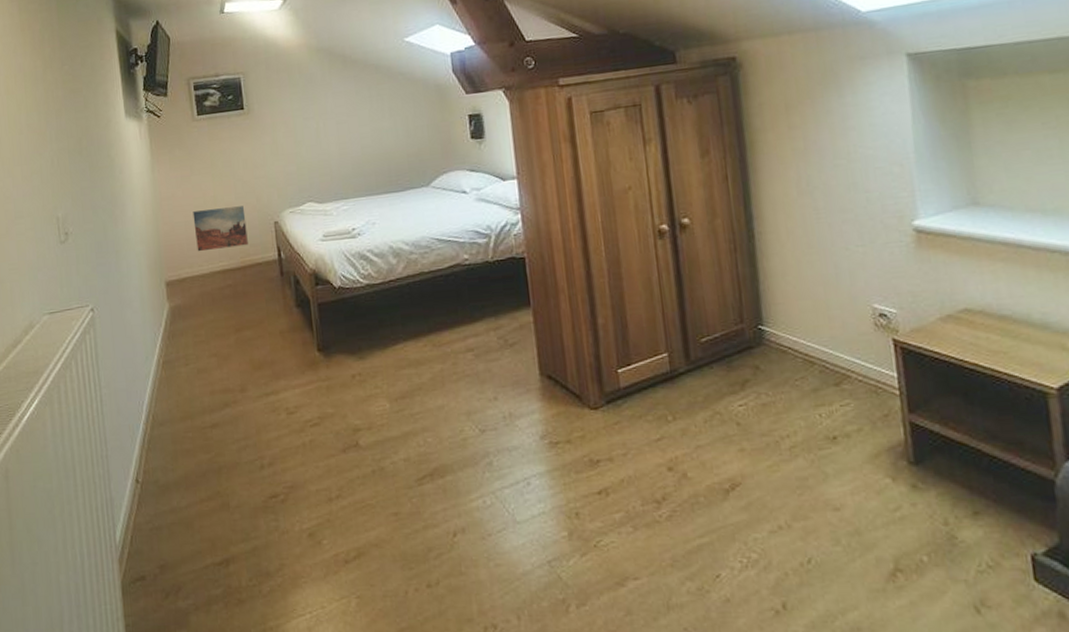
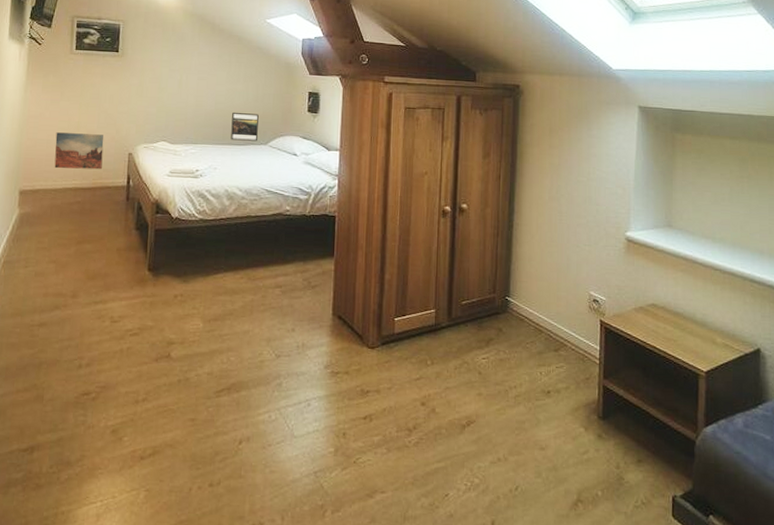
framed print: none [383,152,417,188] -> present [231,113,259,141]

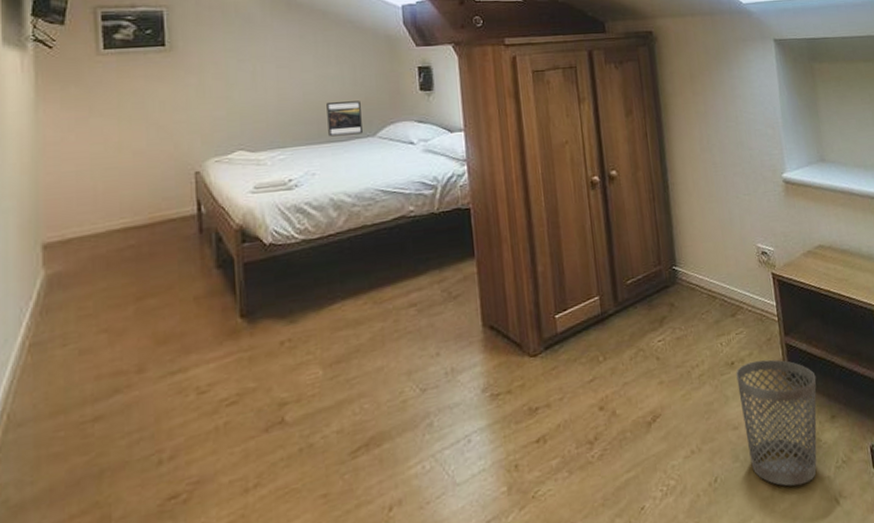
wall art: present [54,132,104,170] -> none [88,153,160,207]
wastebasket: none [550,394,628,513] -> present [736,359,817,487]

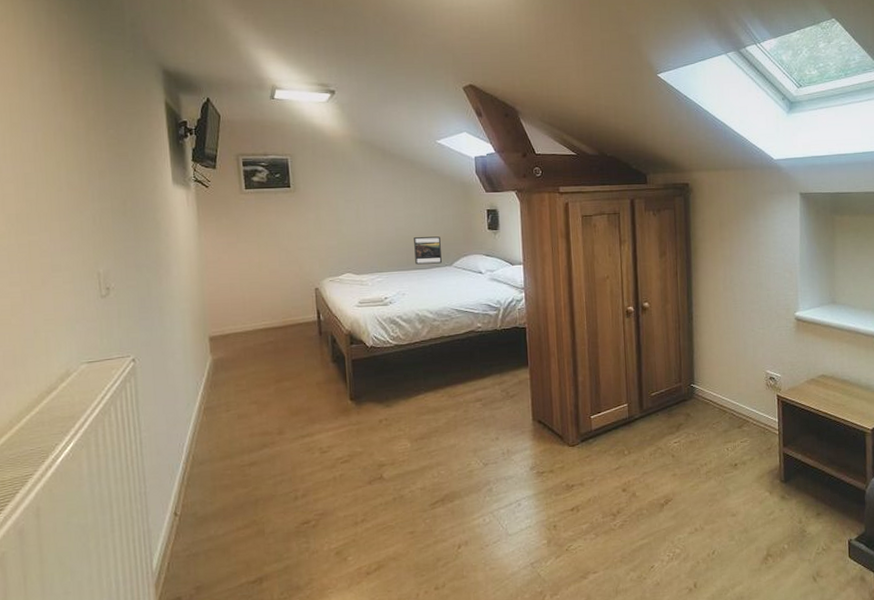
wastebasket: present [736,359,817,487] -> none [738,464,807,564]

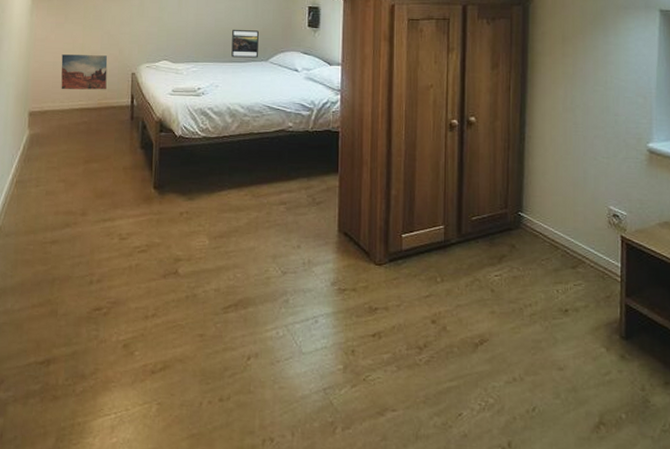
wall art: none [238,273,290,312] -> present [61,54,108,90]

